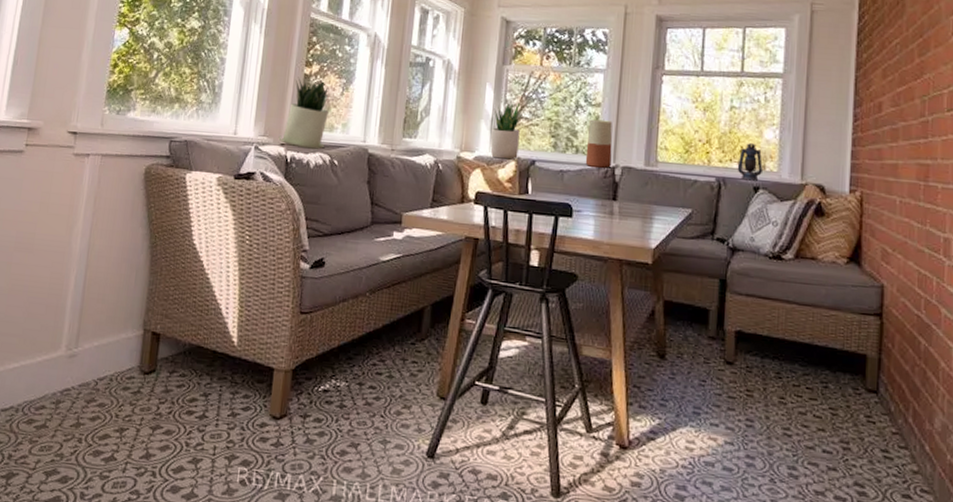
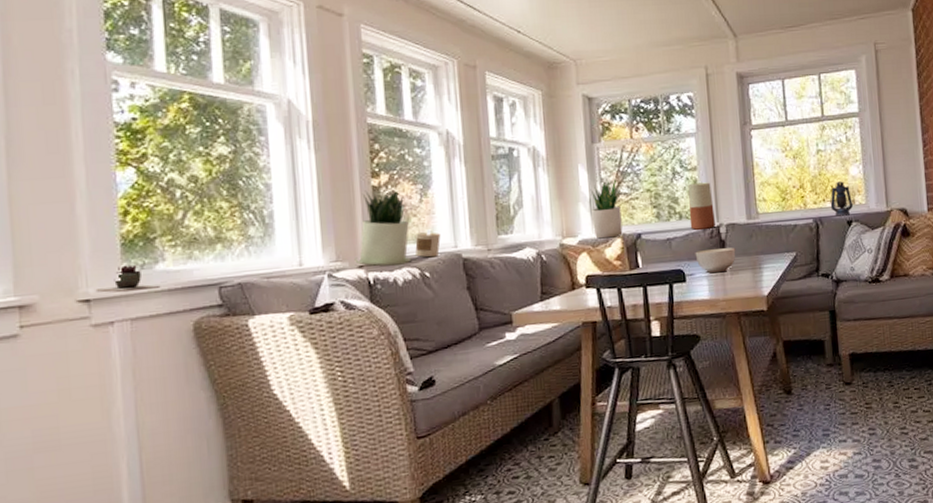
succulent plant: none [82,108,128,133] -> present [95,264,161,293]
candle: none [329,121,353,148] -> present [415,229,441,258]
bowl: none [585,188,628,215] -> present [695,247,736,274]

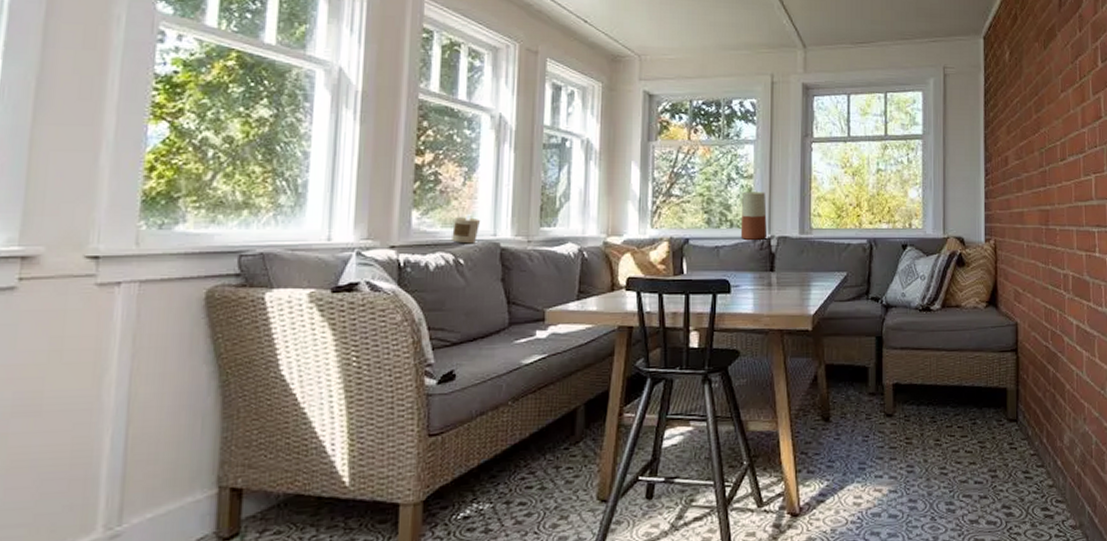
succulent plant: present [95,264,161,293] -> none [106,223,177,252]
planter: present [354,190,412,267] -> none [387,168,449,250]
planter: present [590,179,623,239] -> none [640,180,671,240]
bowl: present [695,247,736,274] -> none [743,262,785,287]
lantern: present [830,181,854,217] -> none [886,203,910,239]

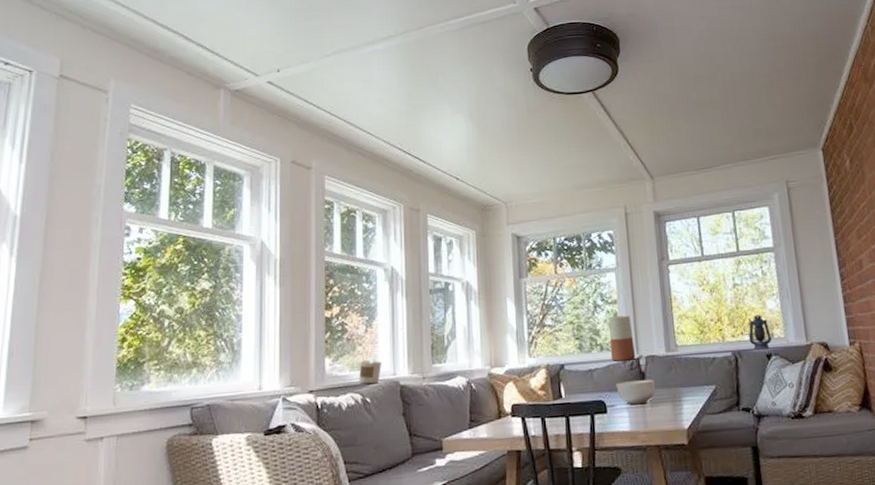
bowl: none [743,262,785,287] -> present [616,379,656,405]
lantern: none [886,203,910,239] -> present [748,315,773,350]

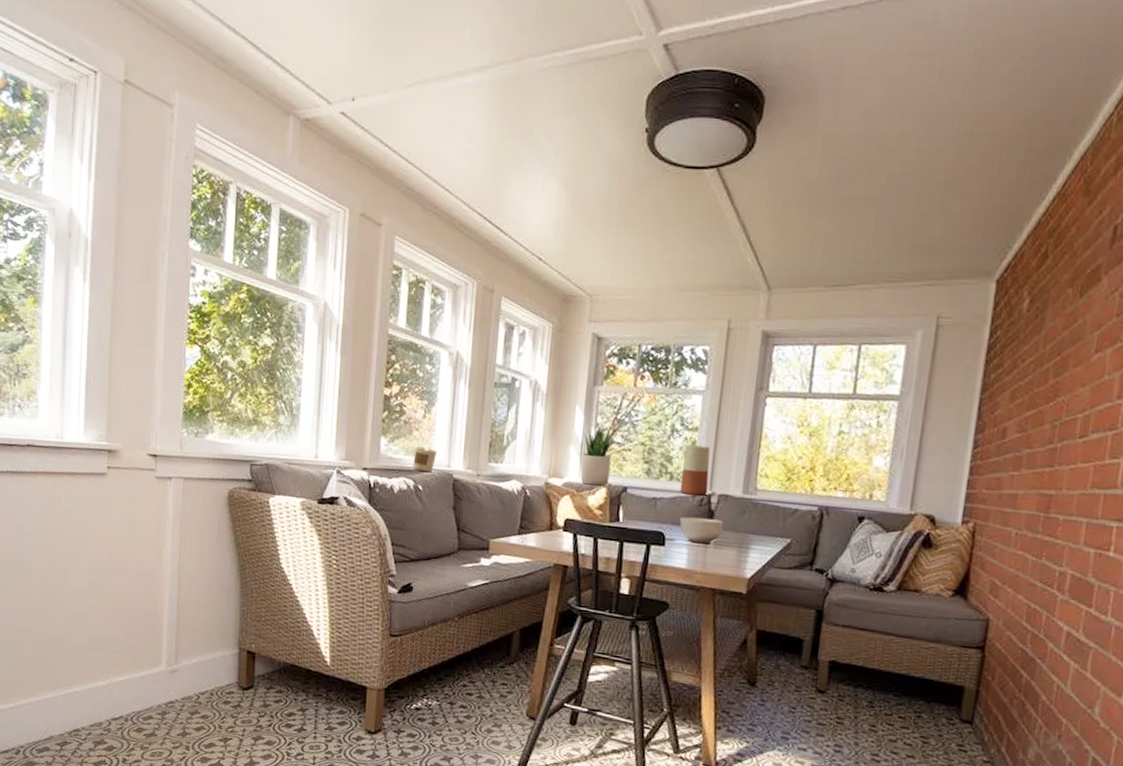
planter: none [517,312,547,369] -> present [580,426,613,486]
lantern: present [748,315,773,350] -> none [841,470,870,511]

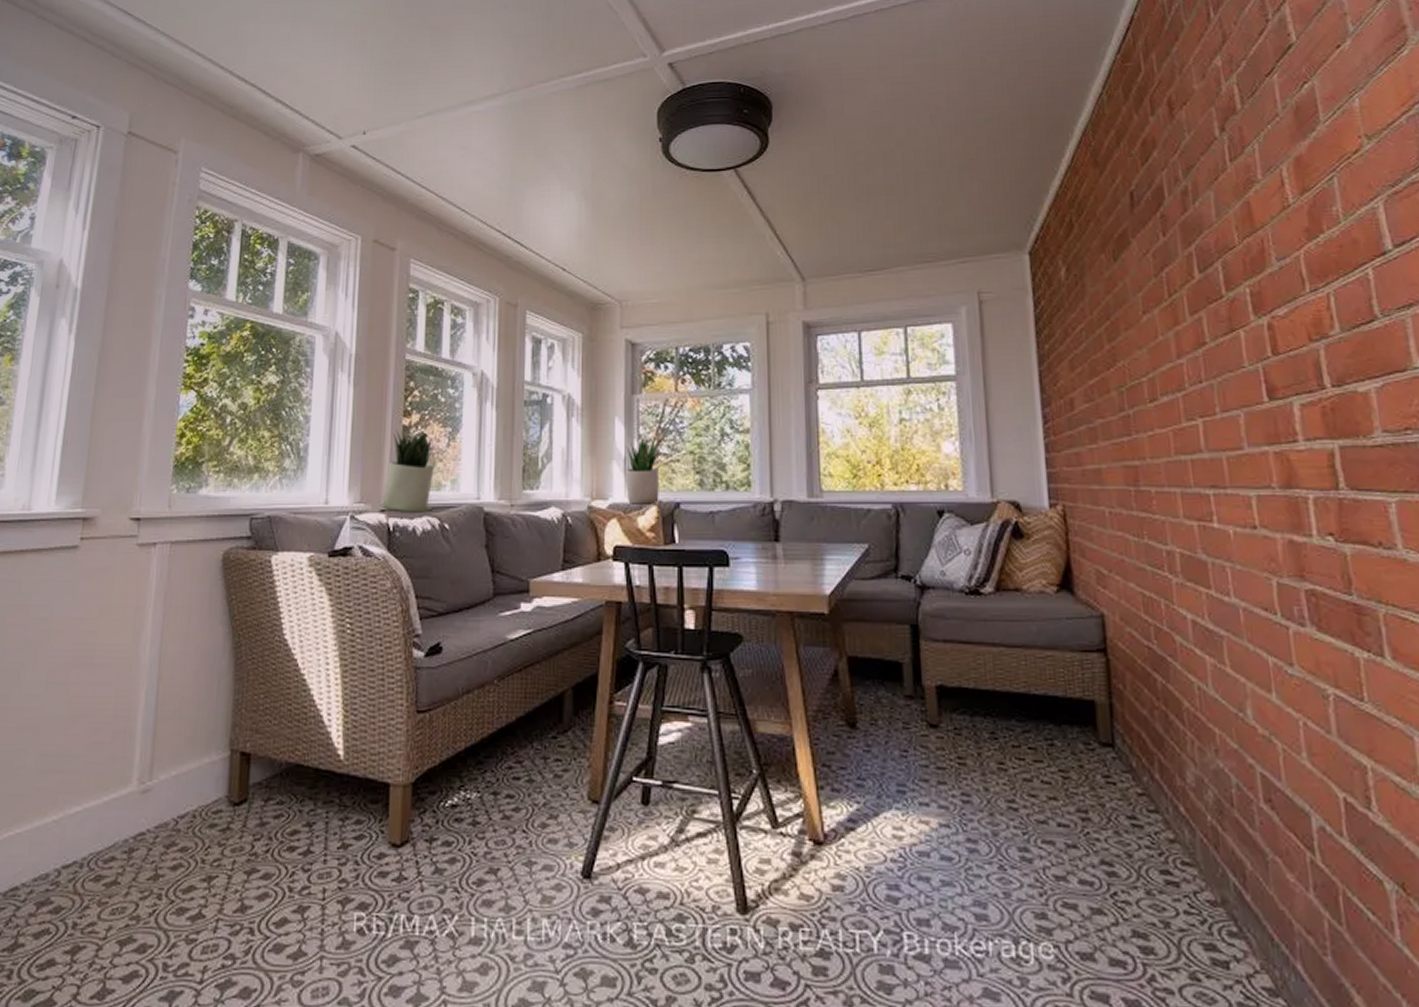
planter: none [360,398,411,475] -> present [377,429,434,514]
candle: present [413,445,437,473] -> none [437,477,464,508]
bowl: present [679,516,724,544] -> none [742,530,792,560]
vase: present [680,444,710,496] -> none [737,448,768,504]

